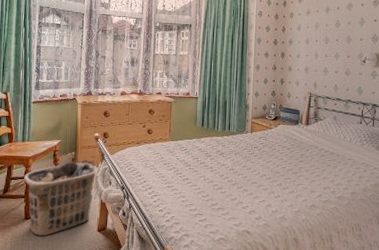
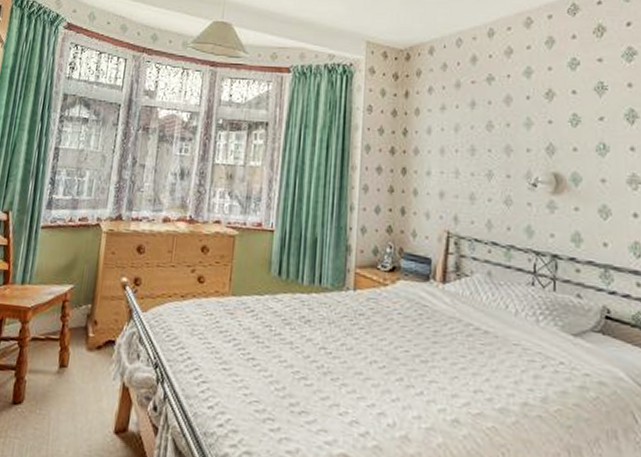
clothes hamper: present [23,159,100,236] -> none [16,316,125,434]

